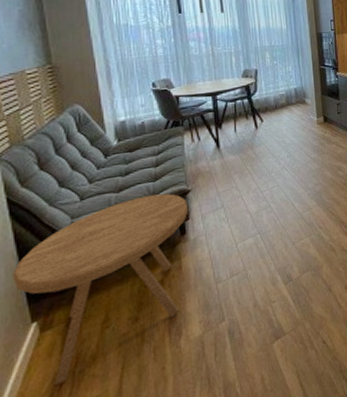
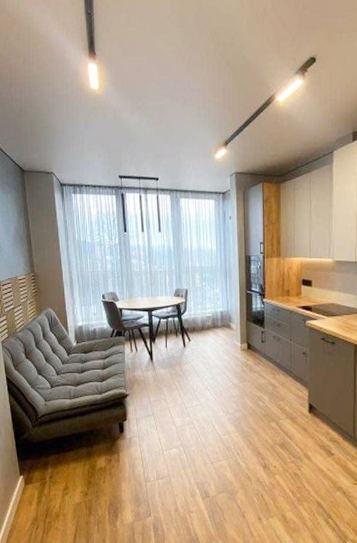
side table: present [12,193,189,386] -> none [9,393,126,528]

